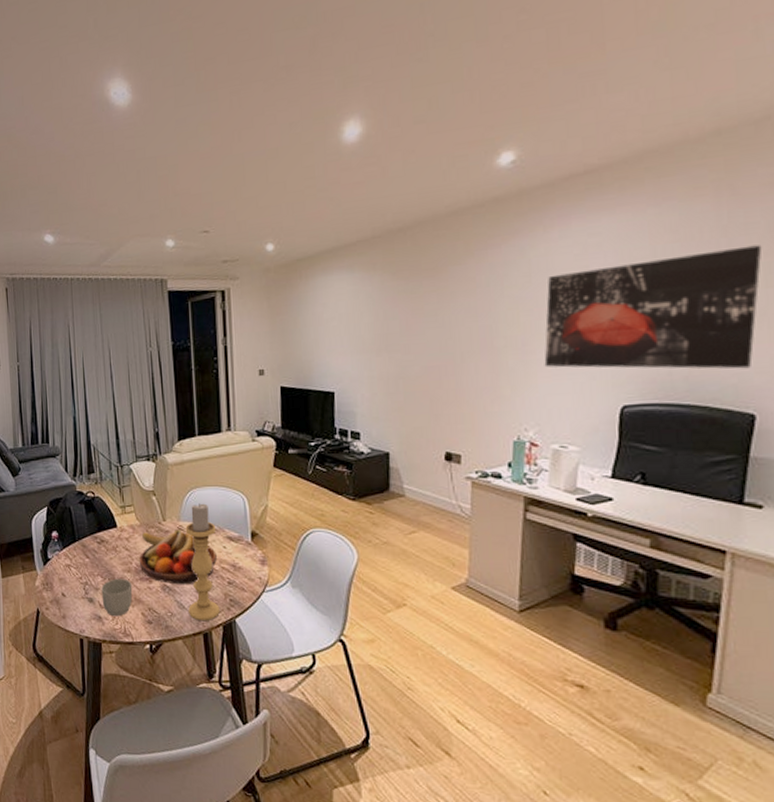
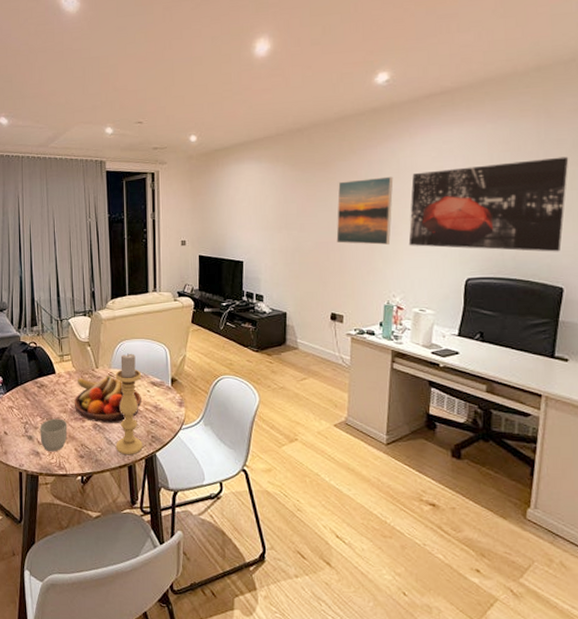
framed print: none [450,281,523,367] -> present [336,176,394,245]

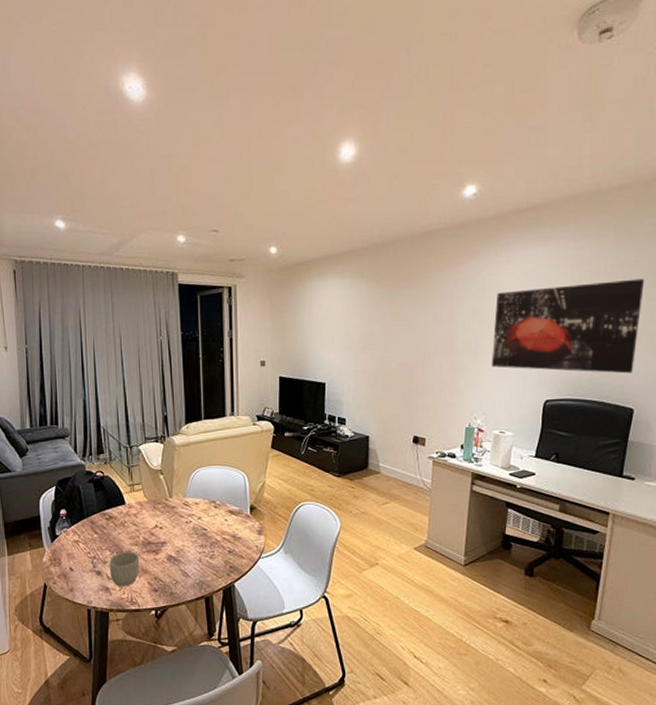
fruit bowl: present [74,374,142,424] -> none [146,504,219,556]
candle holder: present [115,353,143,455] -> none [190,481,220,587]
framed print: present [336,176,394,245] -> none [420,295,478,366]

